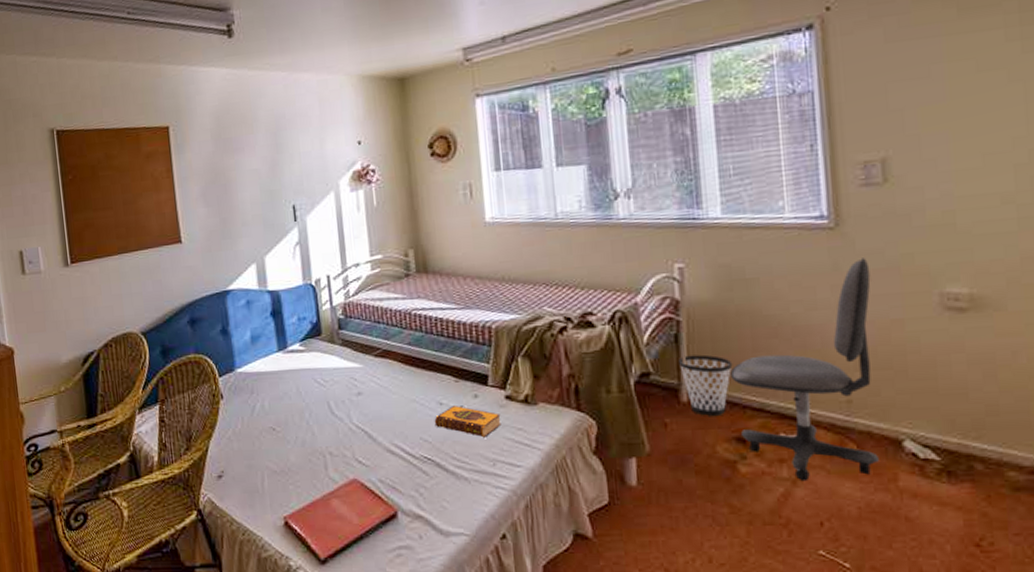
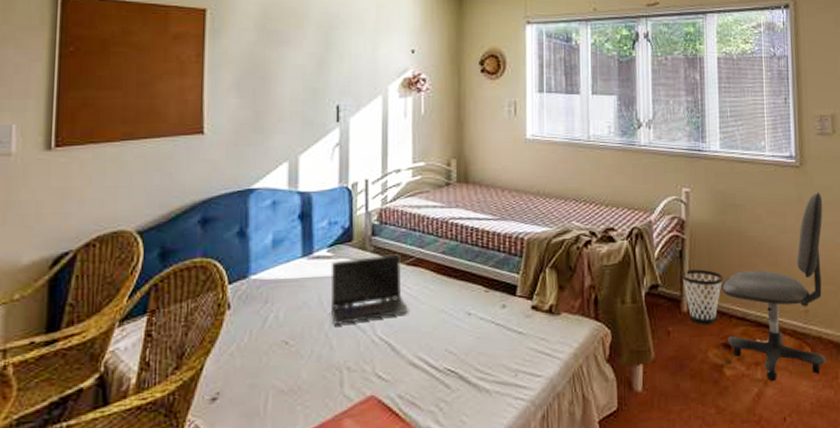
laptop computer: none [304,346,382,413] -> present [330,254,409,325]
hardback book: present [434,404,502,438] -> none [461,315,526,348]

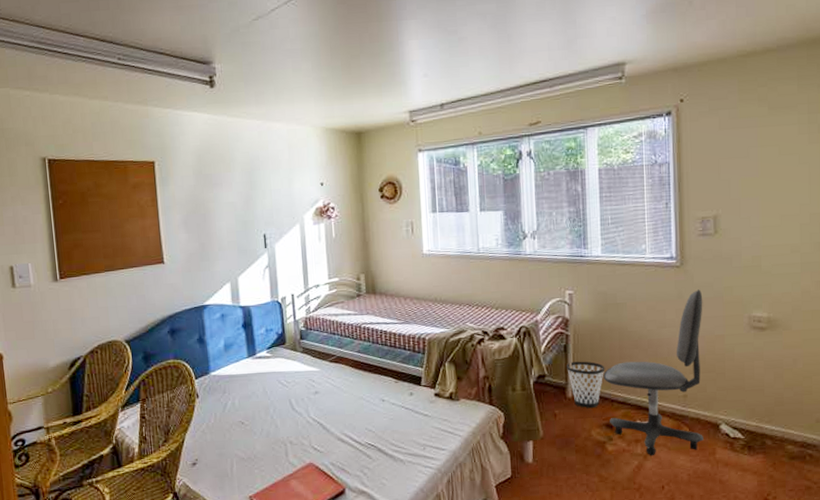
laptop computer: present [330,254,409,325] -> none [270,353,335,409]

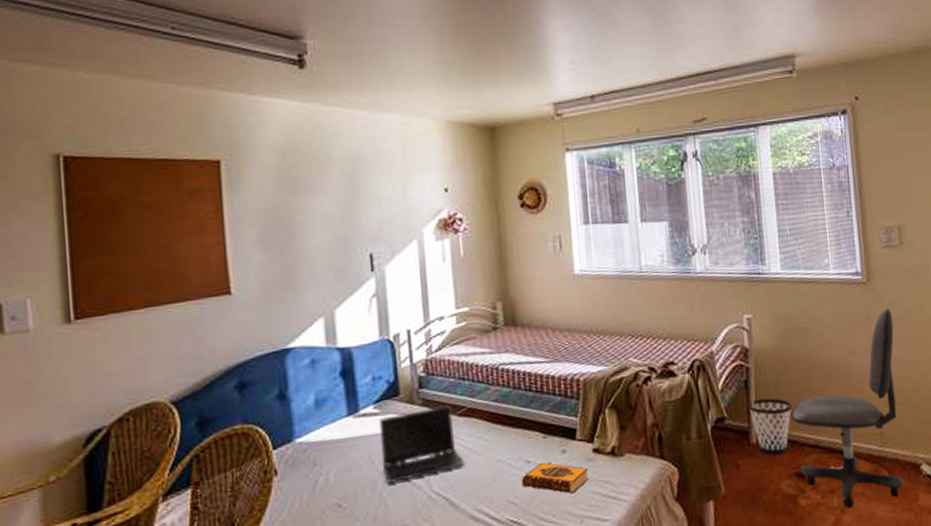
laptop computer: none [270,353,335,409] -> present [378,405,465,483]
hardback book: none [377,401,431,428] -> present [521,462,589,494]

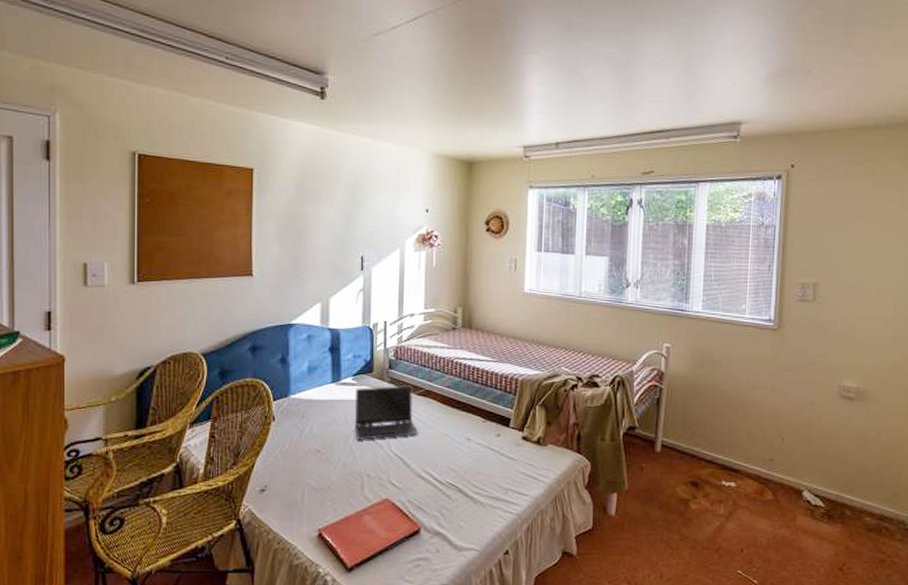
hardback book: present [521,462,589,494] -> none [461,441,517,470]
wastebasket: present [749,398,793,455] -> none [658,416,696,464]
office chair: present [790,308,904,509] -> none [693,354,797,518]

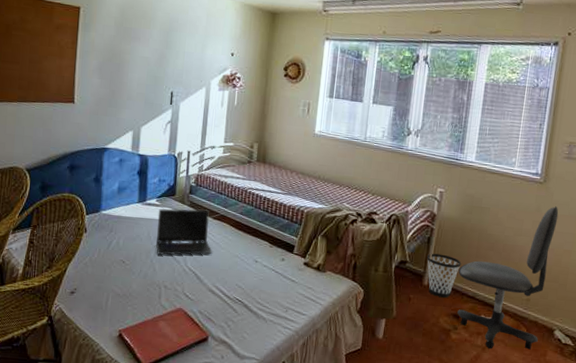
wastebasket: none [658,416,696,464] -> present [427,253,462,298]
office chair: none [693,354,797,518] -> present [457,206,559,350]

